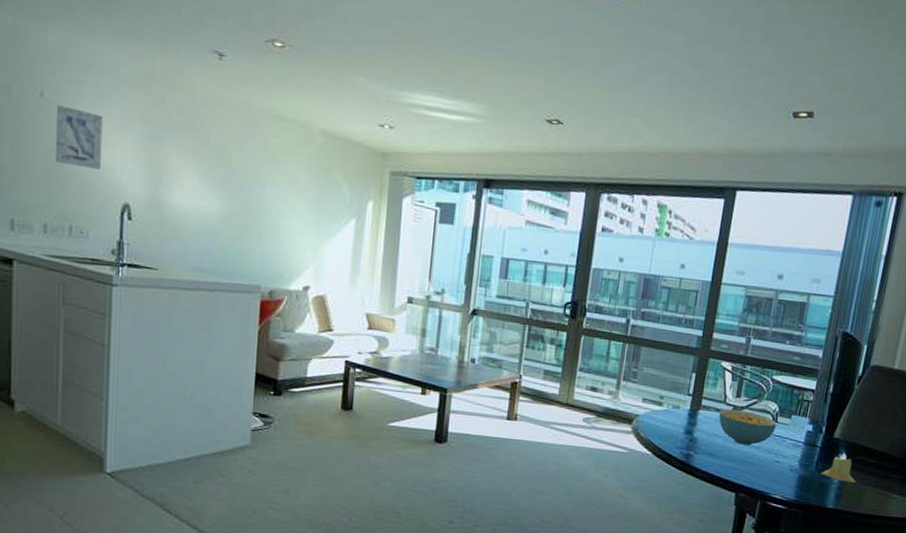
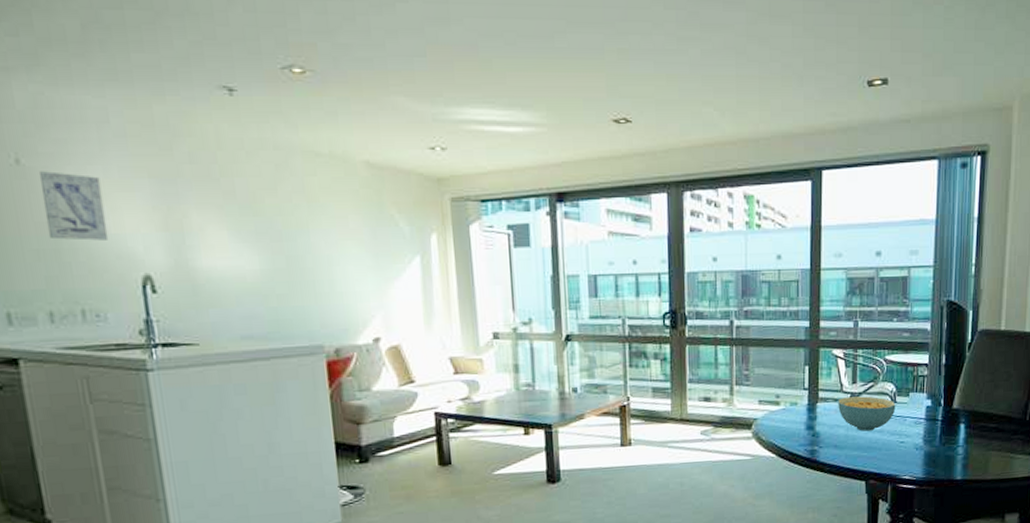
candle: present [821,453,856,483] -> none [946,422,980,451]

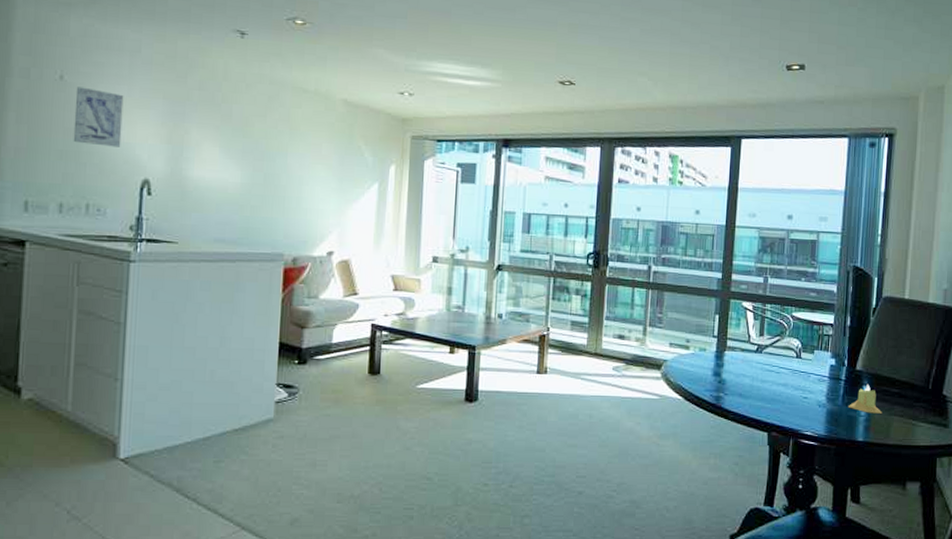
cereal bowl: present [837,396,896,431] -> none [744,348,801,383]
candle: none [946,422,980,451] -> present [849,385,883,414]

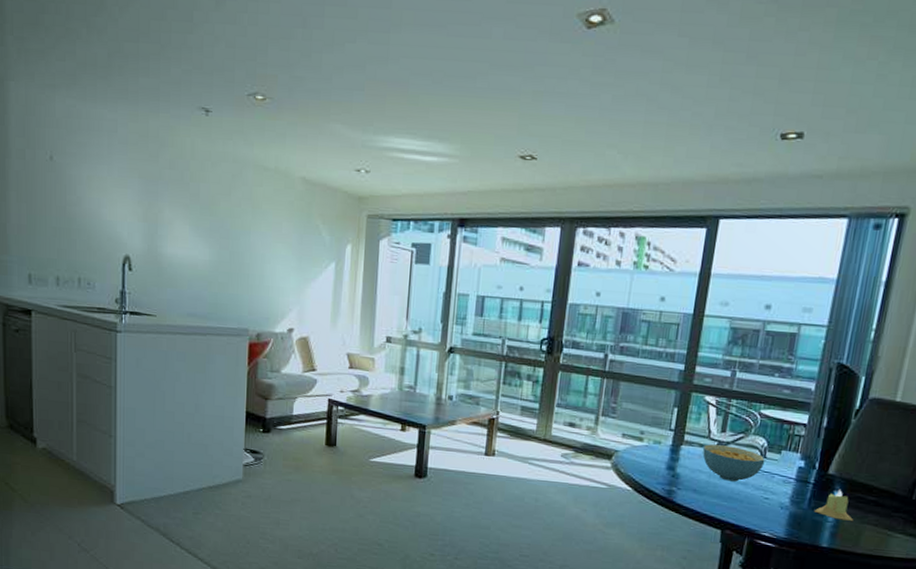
wall art: present [73,87,124,147] -> none [64,167,105,225]
cereal bowl: none [744,348,801,383] -> present [702,444,765,482]

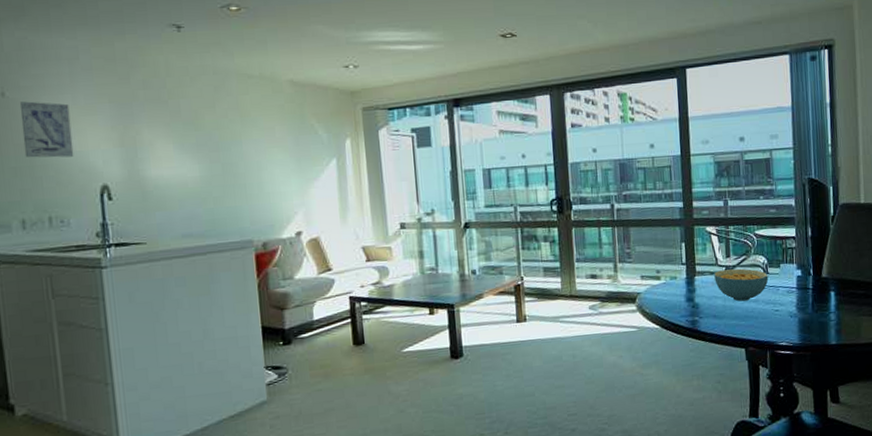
wall art: none [64,167,105,225] -> present [19,101,74,158]
candle: present [815,490,854,521] -> none [819,290,852,317]

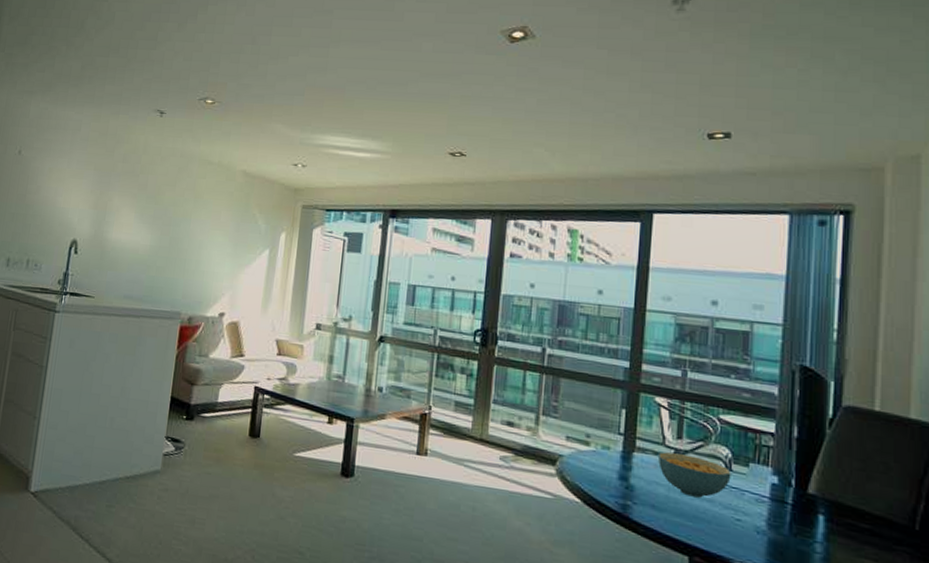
wall art: present [19,101,74,158] -> none [23,160,64,212]

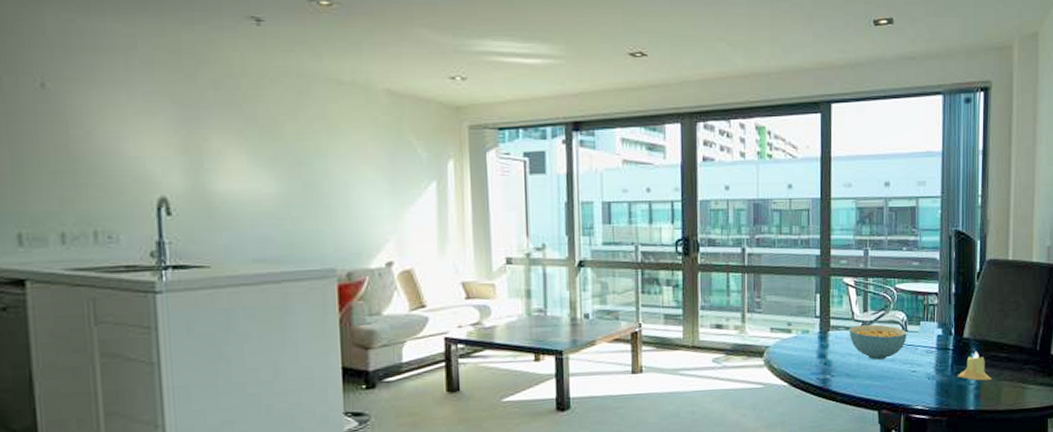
candle: none [798,513,847,554] -> present [958,352,992,381]

